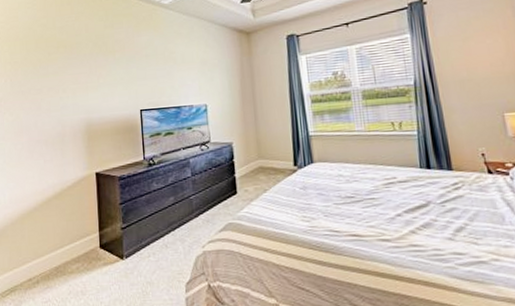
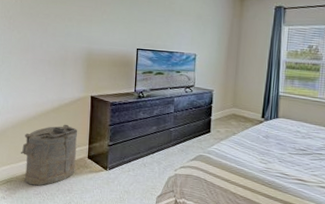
laundry hamper: none [22,210,87,292] -> present [20,124,78,186]

